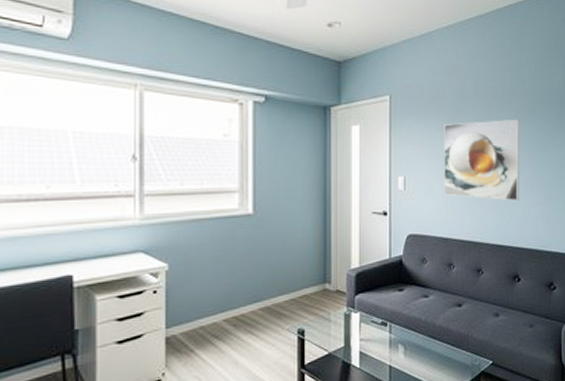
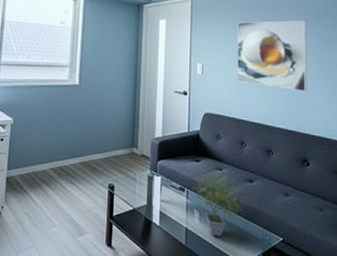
potted plant: none [396,298,454,370] -> present [192,170,246,236]

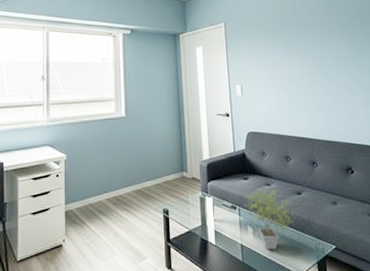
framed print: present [237,20,308,92] -> none [271,34,345,103]

